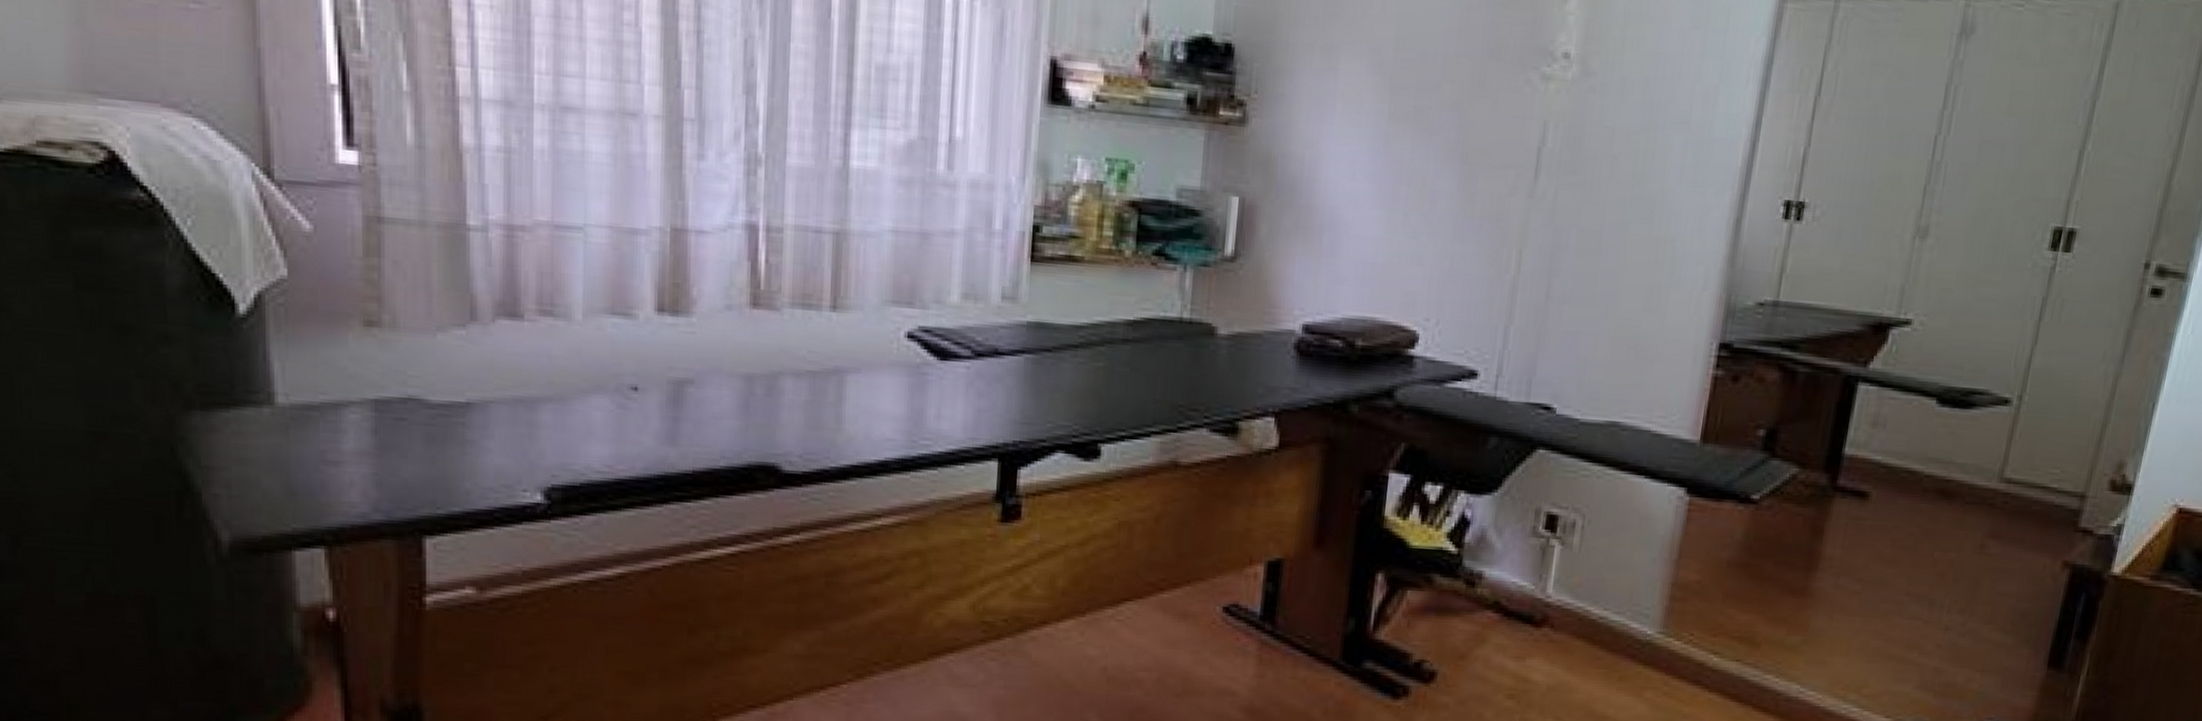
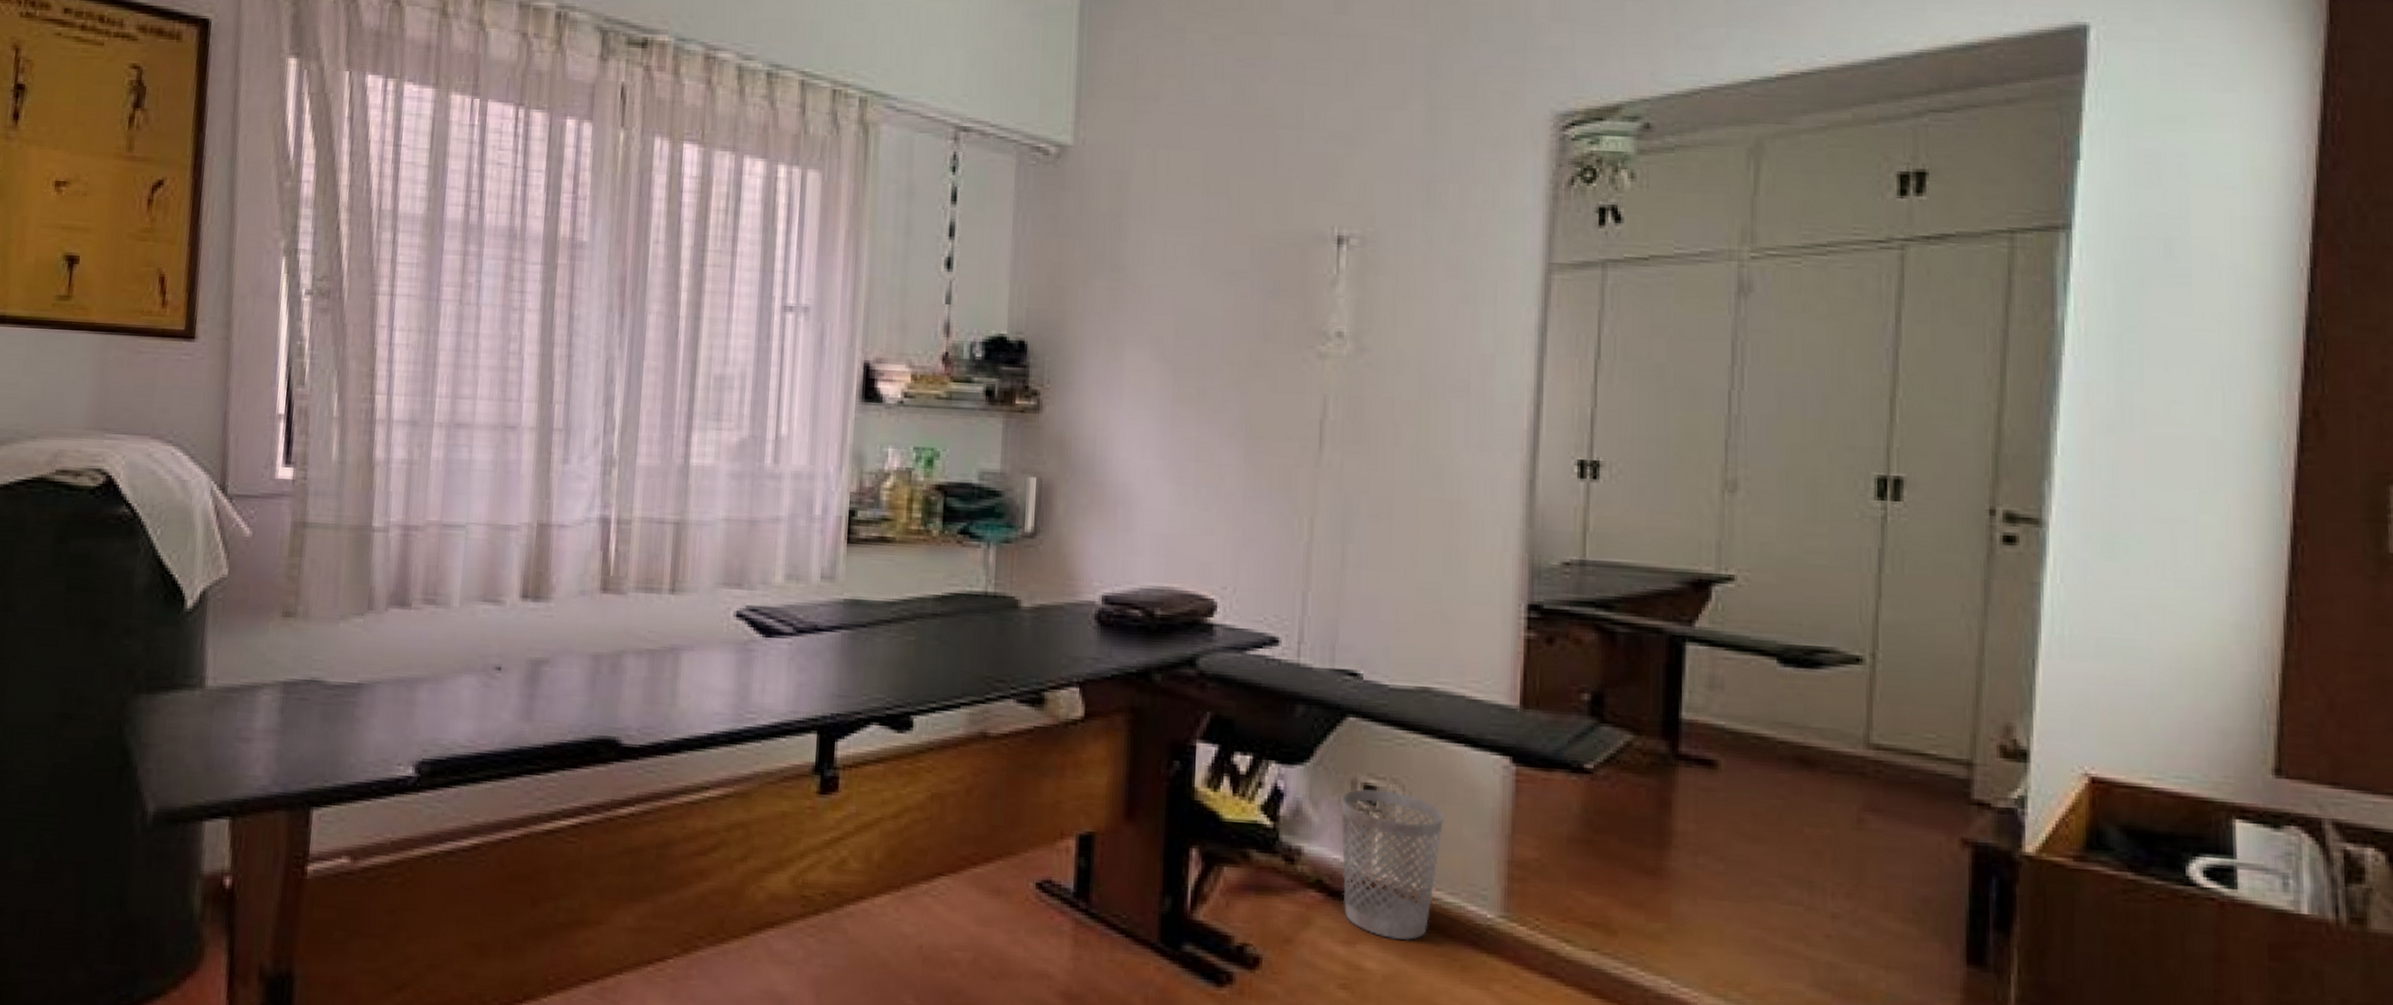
wastebasket: none [1517,517,1619,655] -> present [1341,788,1445,941]

